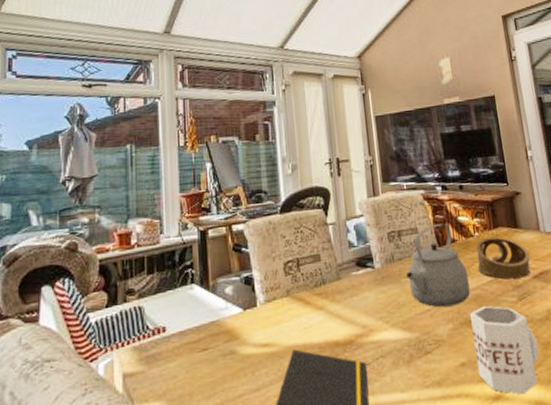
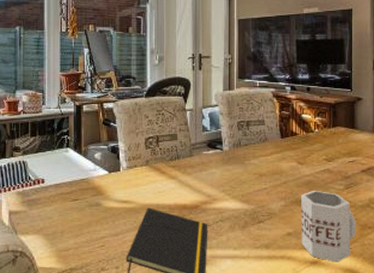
tea kettle: present [405,223,470,308] -> none [249,118,304,188]
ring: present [476,236,531,279] -> none [313,134,361,171]

